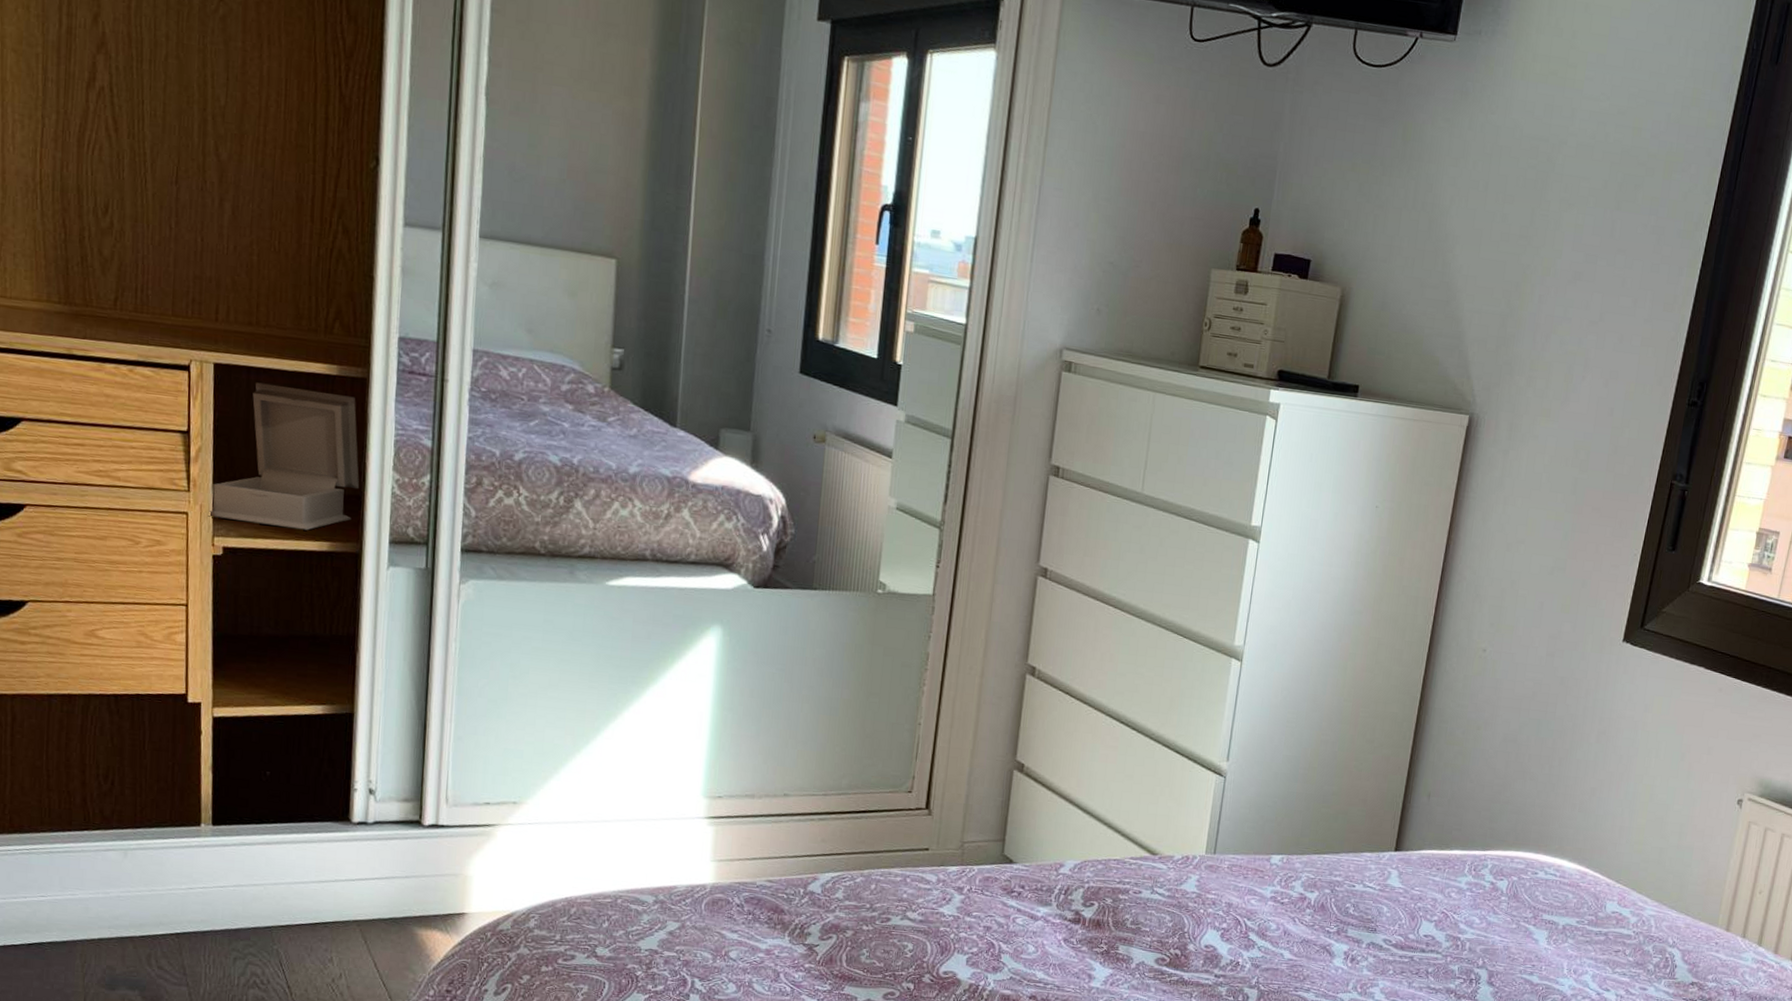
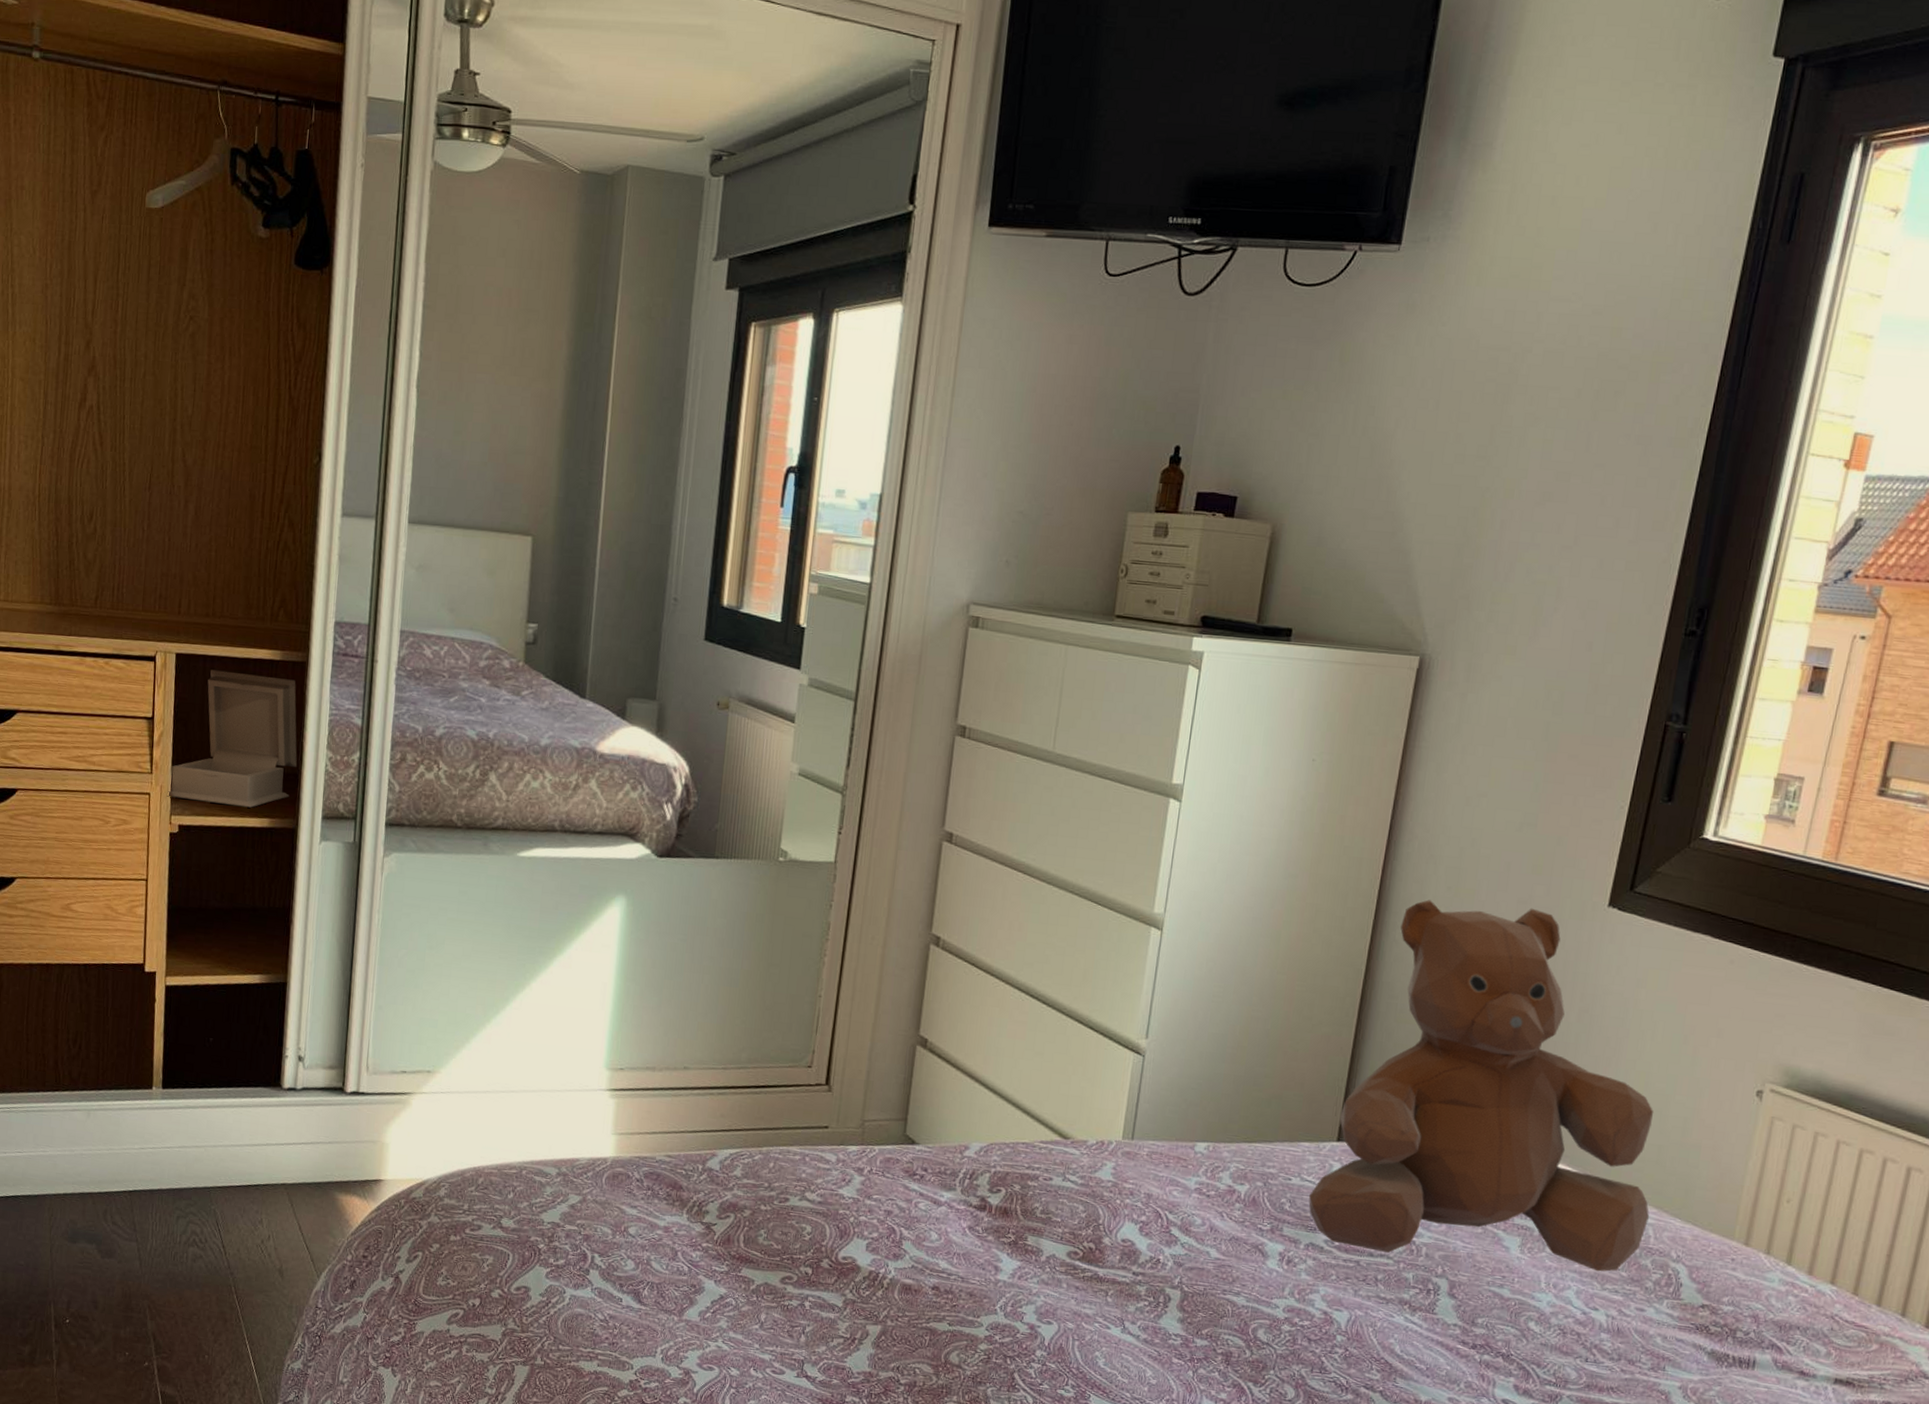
teddy bear: none [1370,635,1657,958] -> present [1308,900,1654,1272]

